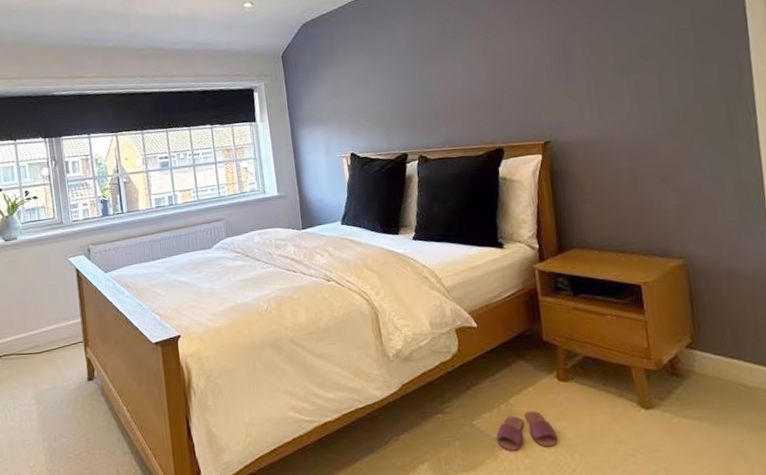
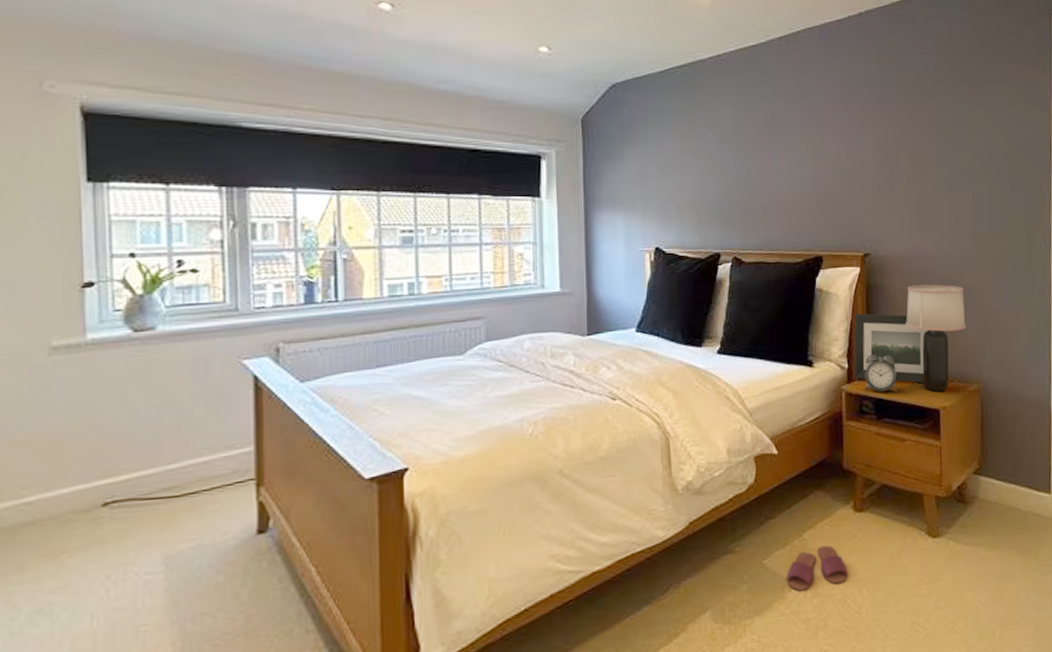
picture frame: none [541,196,621,261] -> present [853,313,929,384]
alarm clock: none [556,234,593,270] -> present [864,354,898,393]
table lamp: none [593,164,663,268] -> present [905,284,966,392]

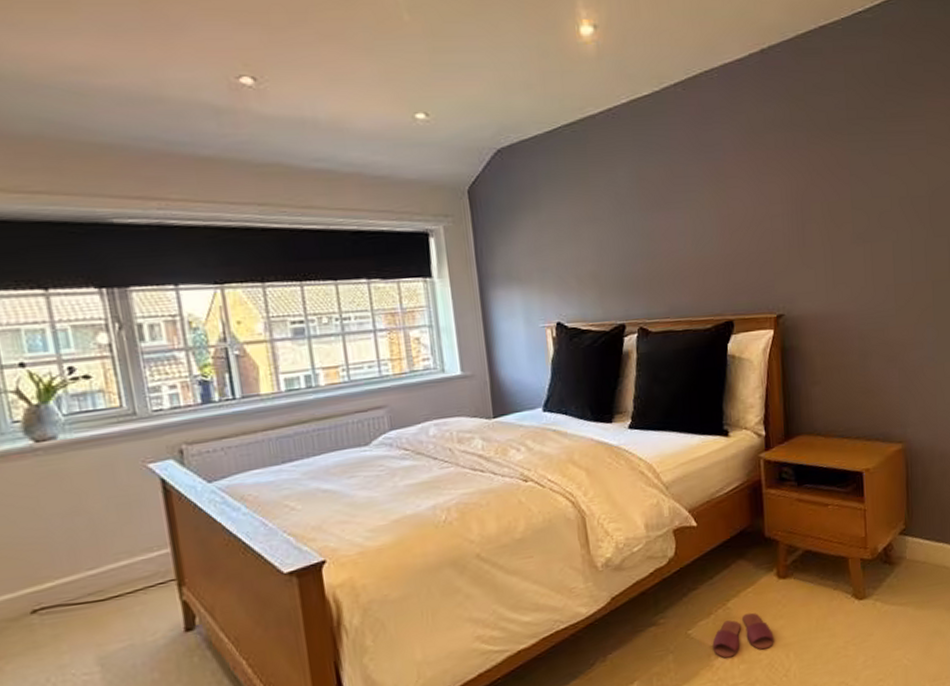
picture frame: present [853,313,929,384] -> none [770,376,849,447]
alarm clock: present [864,354,898,393] -> none [782,418,818,458]
table lamp: present [905,284,966,392] -> none [824,342,888,454]

